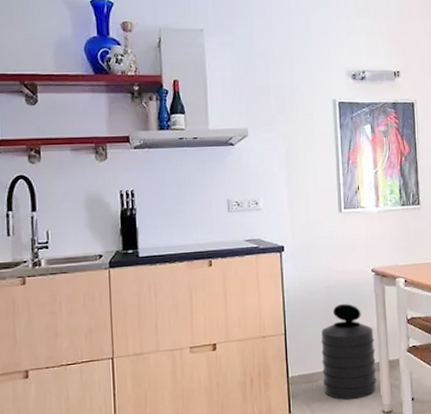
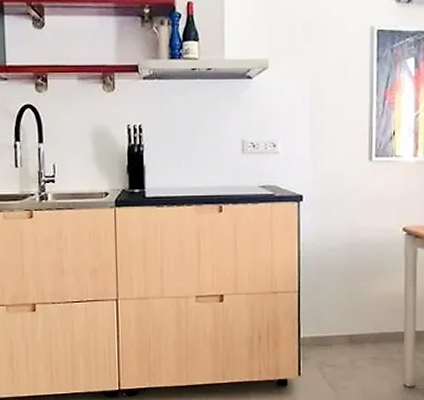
trash can: present [321,303,377,400] -> none [338,263,401,369]

